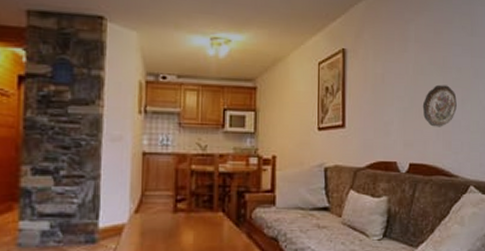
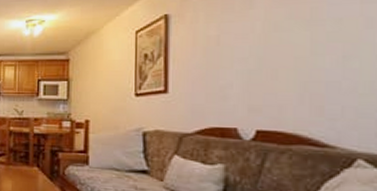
decorative plate: present [422,84,457,127] -> none [276,40,334,90]

